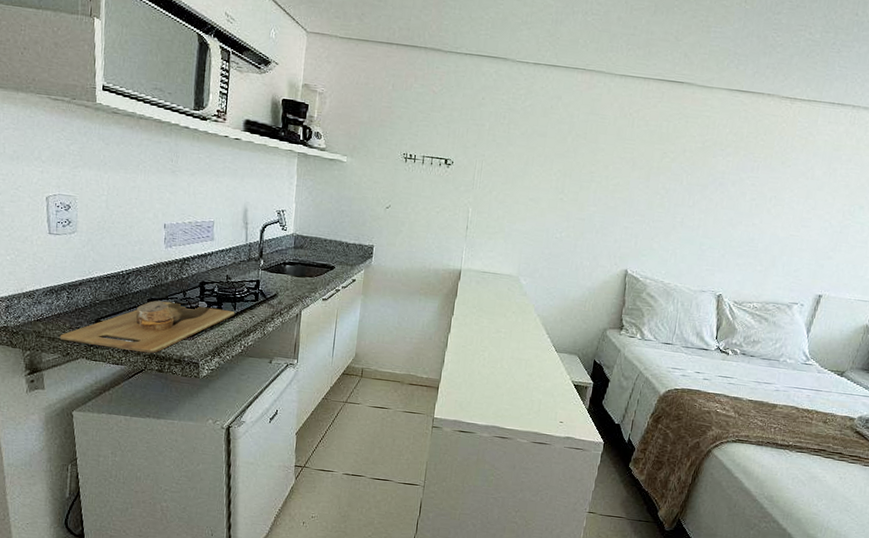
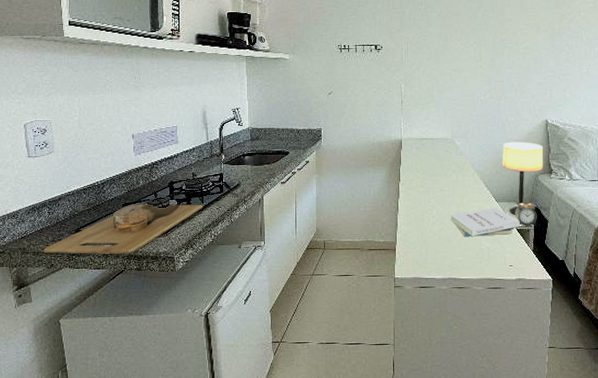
books: none [503,358,579,389] -> present [451,208,520,237]
table lamp: none [568,288,617,369] -> present [501,141,543,215]
alarm clock: none [573,357,599,384] -> present [514,203,537,227]

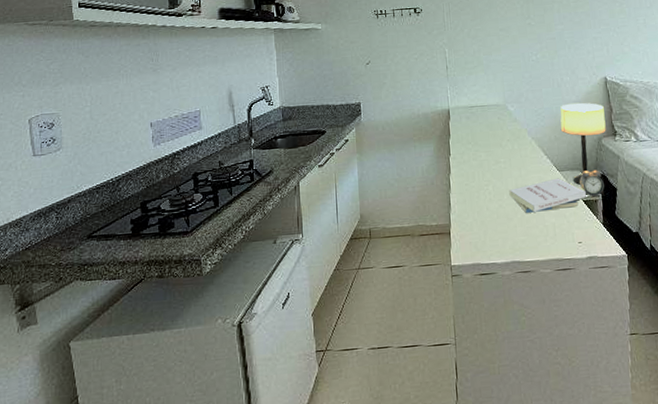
cutting board: present [43,204,203,255] -> none [51,196,232,265]

